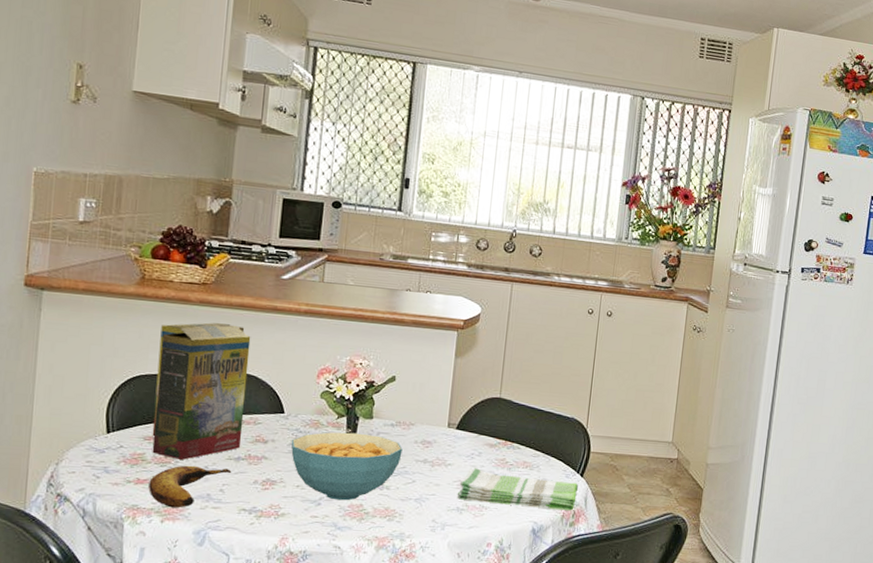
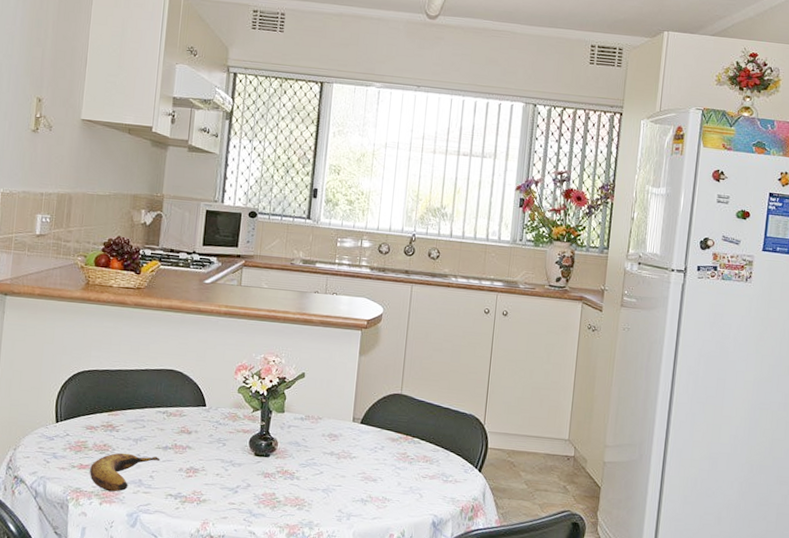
cereal box: present [152,322,251,460] -> none [93,323,178,448]
cereal bowl: present [291,432,403,501] -> none [211,424,311,490]
dish towel: present [456,468,578,511] -> none [361,461,476,505]

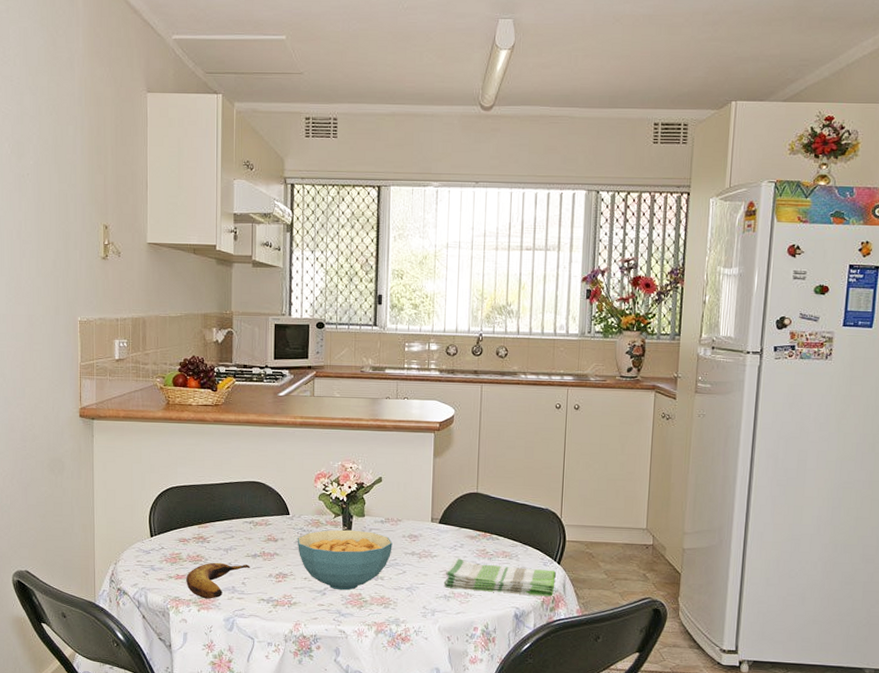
cereal bowl: none [211,424,311,490] -> present [297,529,393,591]
dish towel: none [361,461,476,505] -> present [443,558,556,597]

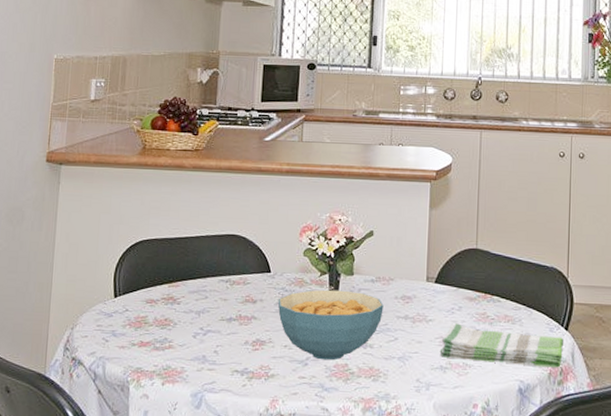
banana: present [186,562,251,599] -> none [151,327,225,371]

